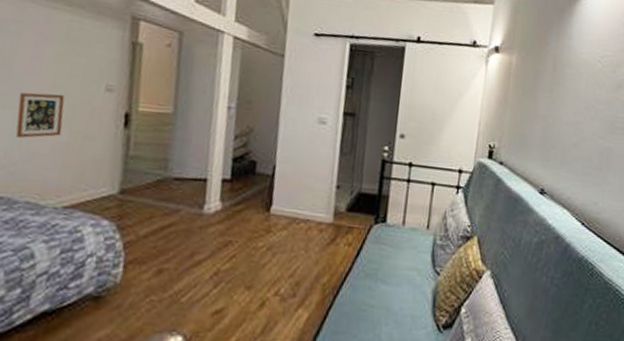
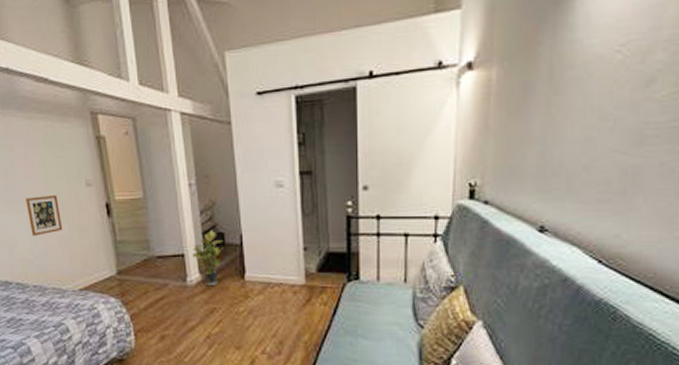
potted plant: none [216,156,254,217] -> present [192,230,224,286]

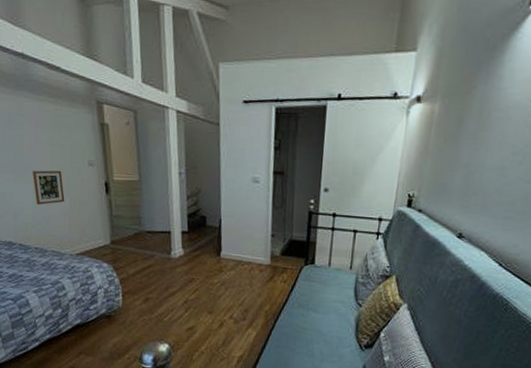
potted plant: present [192,230,224,286] -> none [177,213,205,260]

